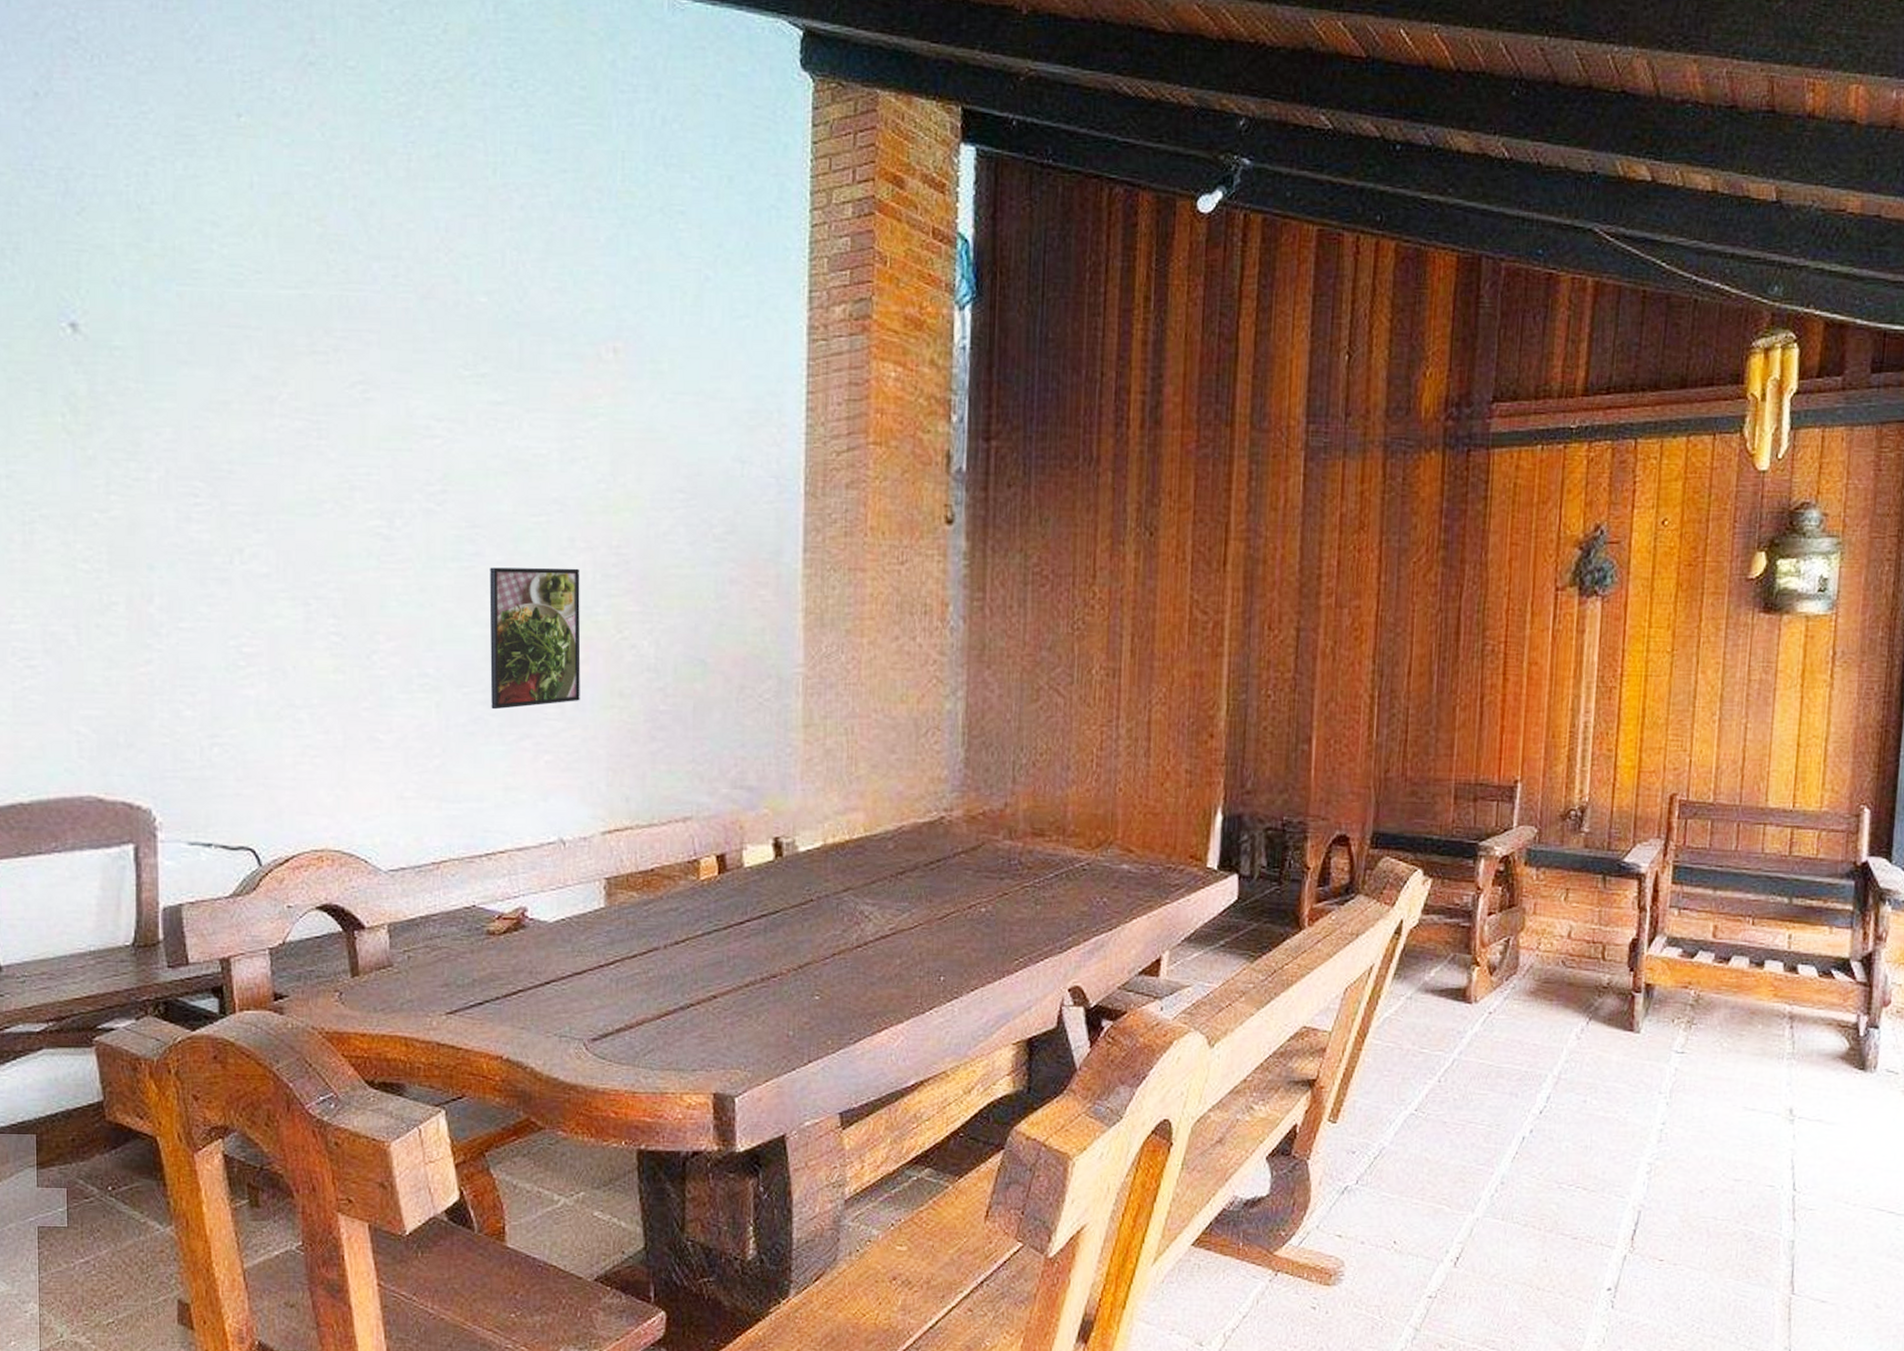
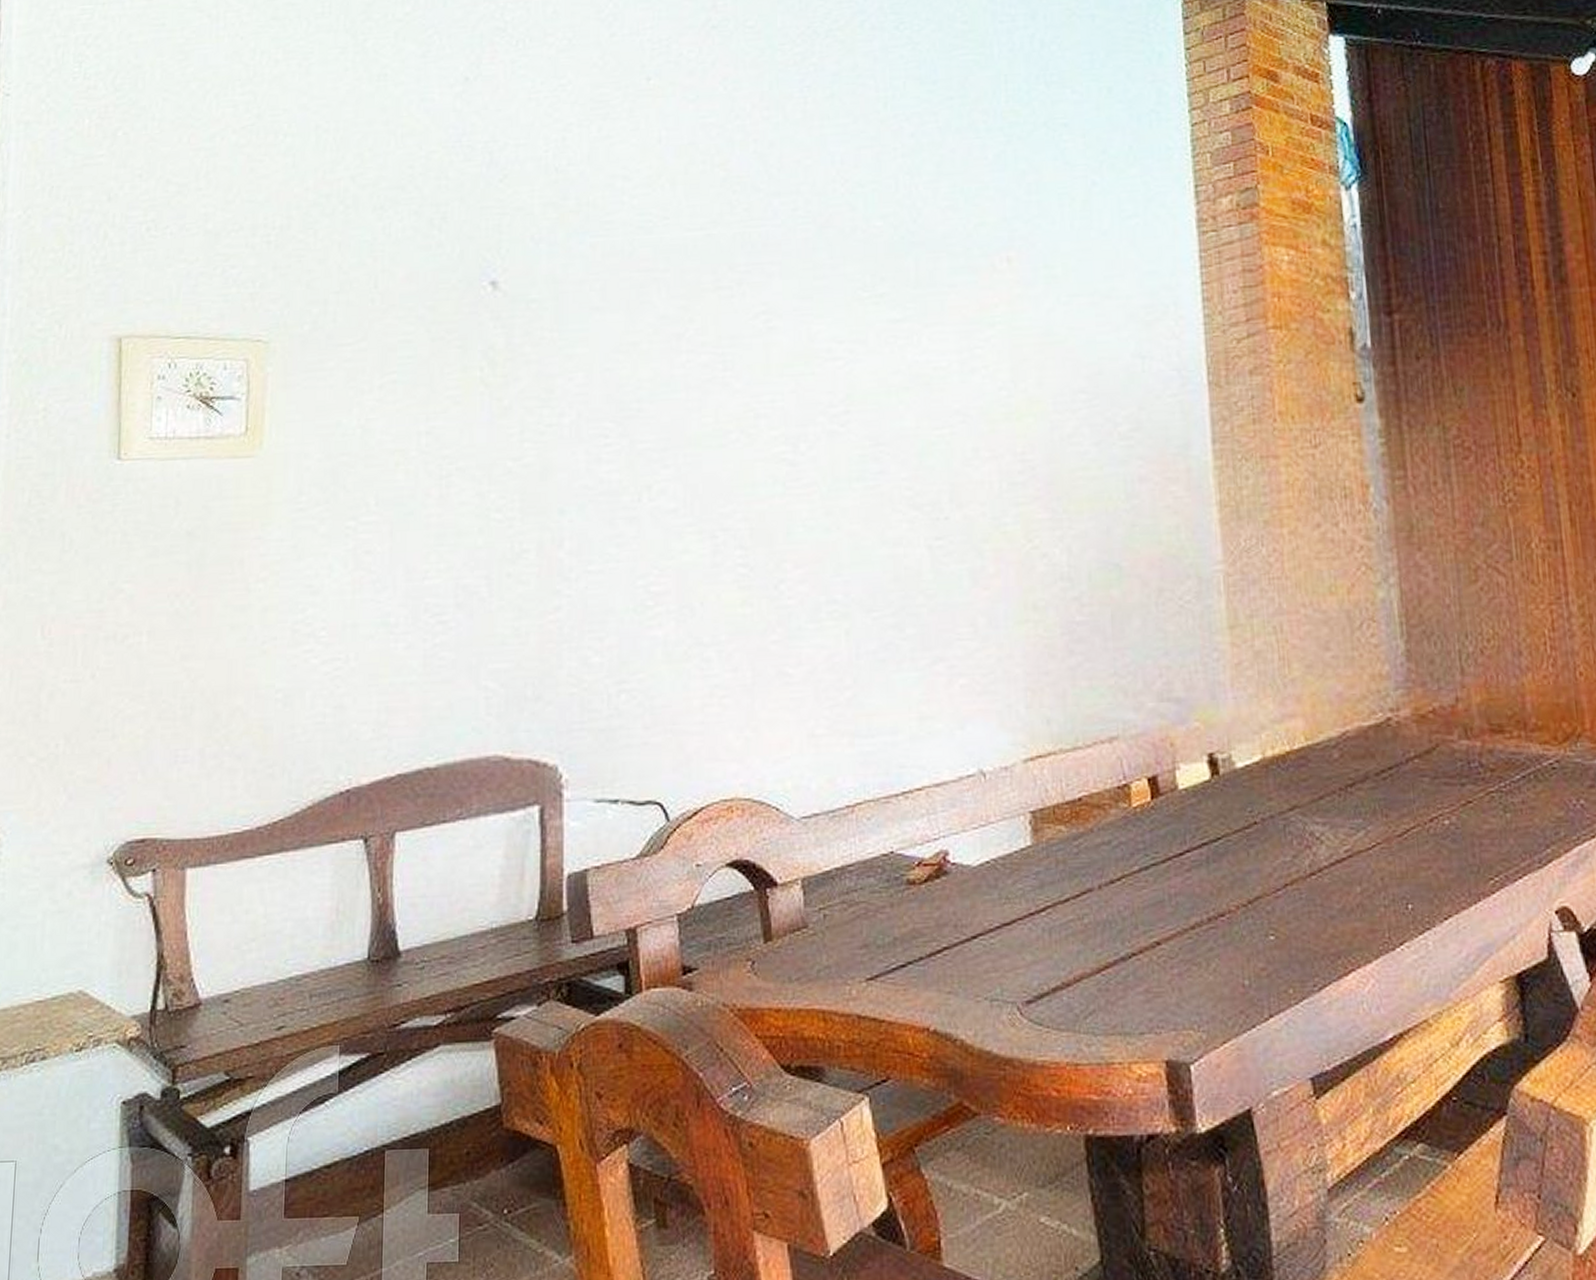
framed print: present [489,567,581,710] -> none [895,478,993,633]

